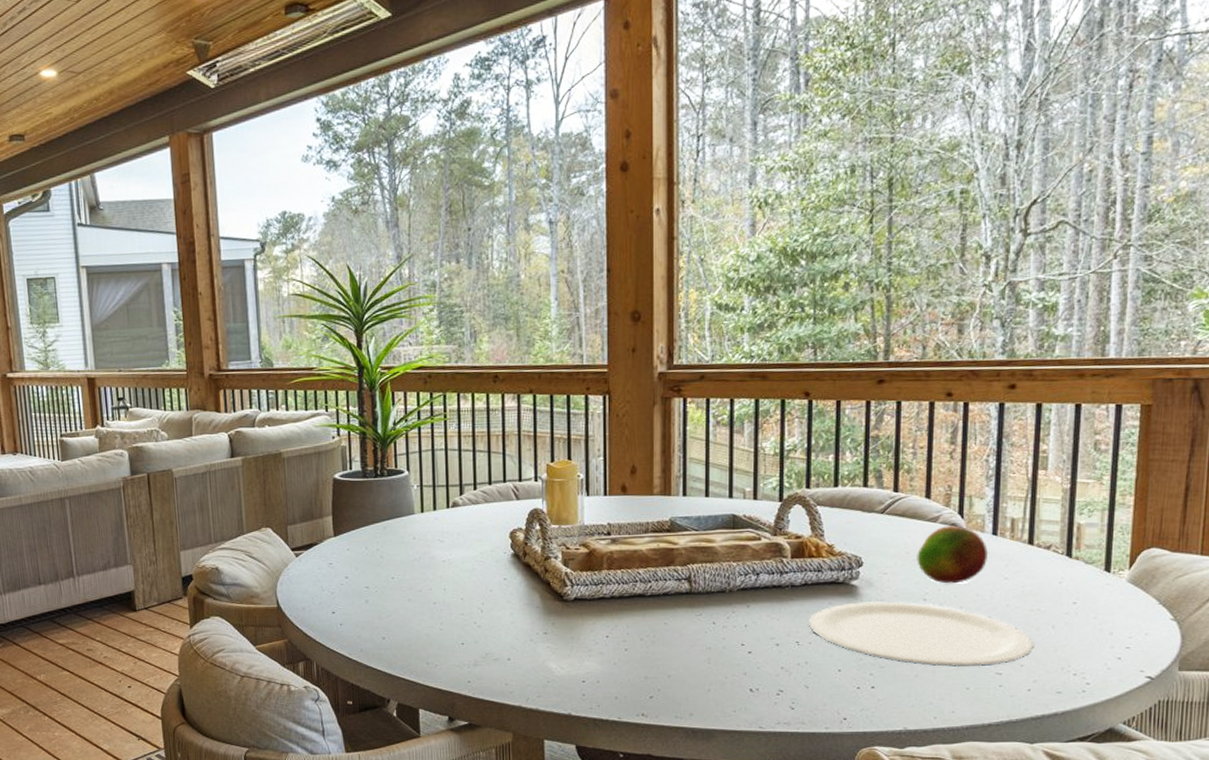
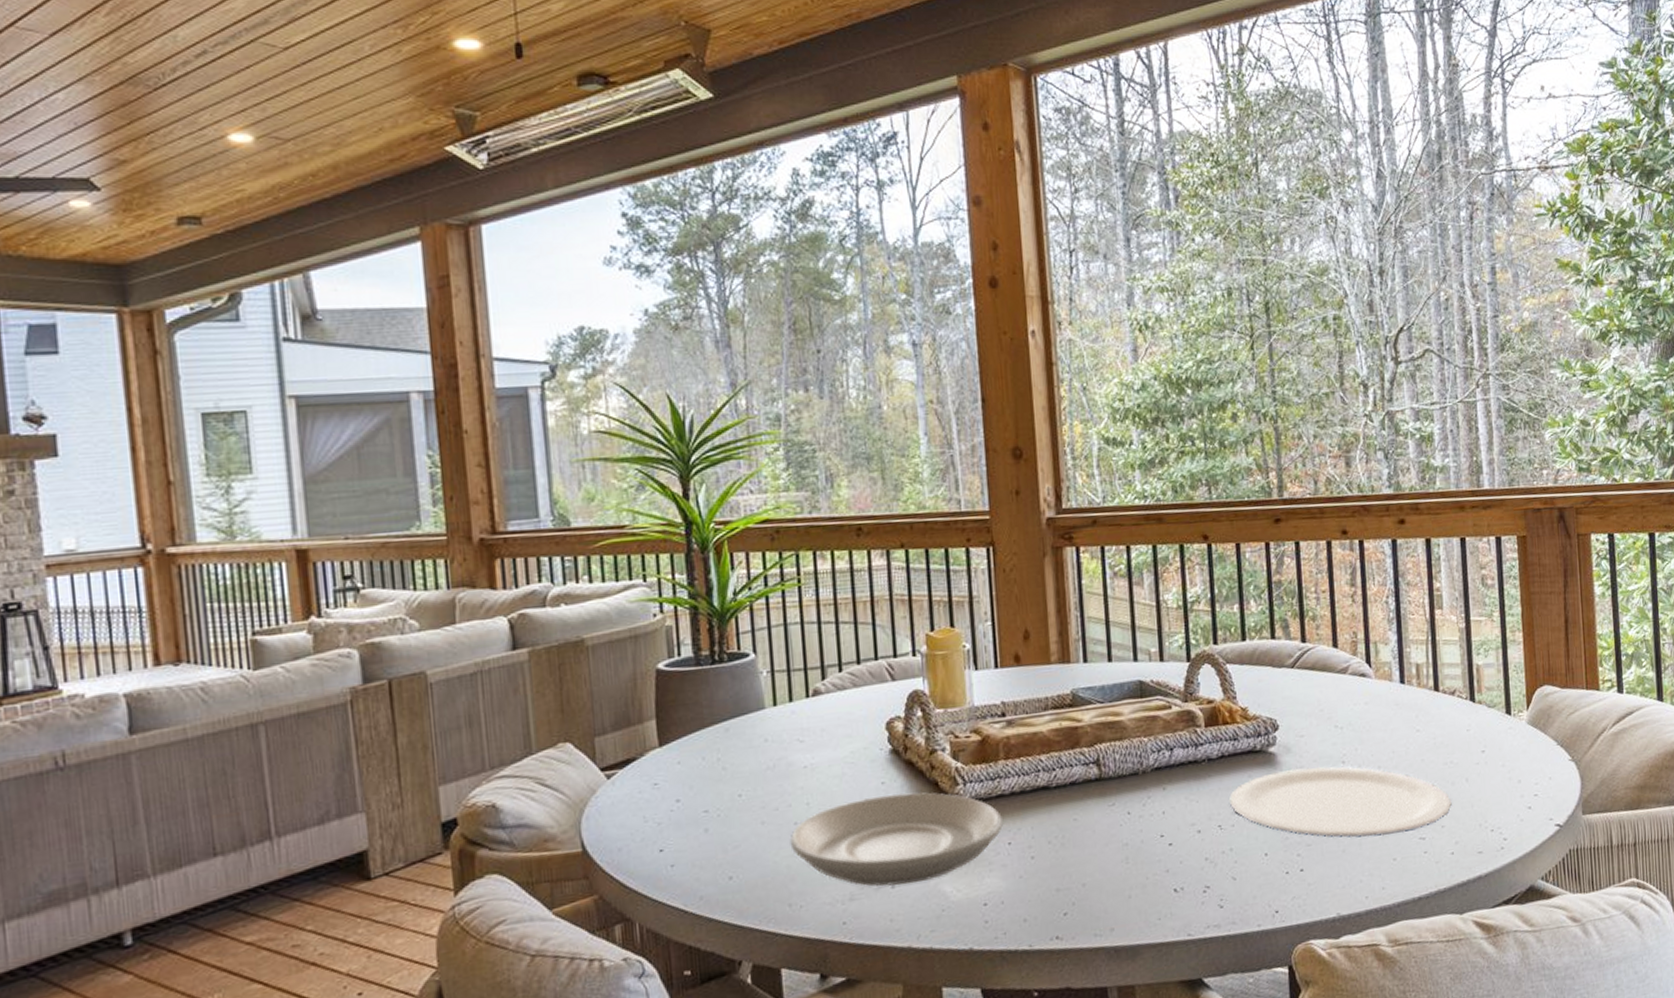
plate: none [429,588,602,659] -> present [789,792,1003,887]
fruit: present [917,524,989,584] -> none [1331,675,1399,743]

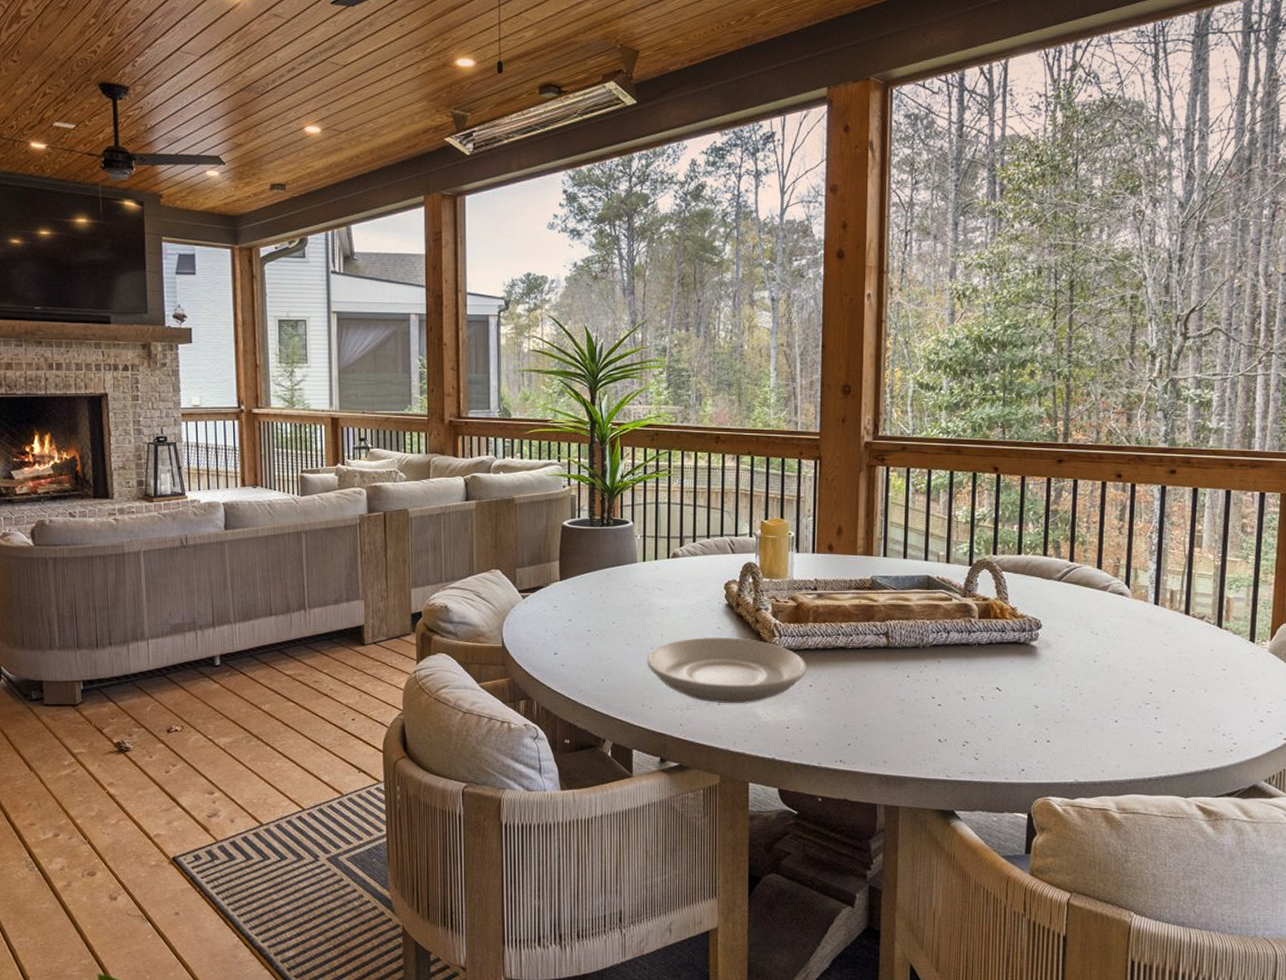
plate: present [1228,767,1452,838] -> none [992,662,1189,725]

